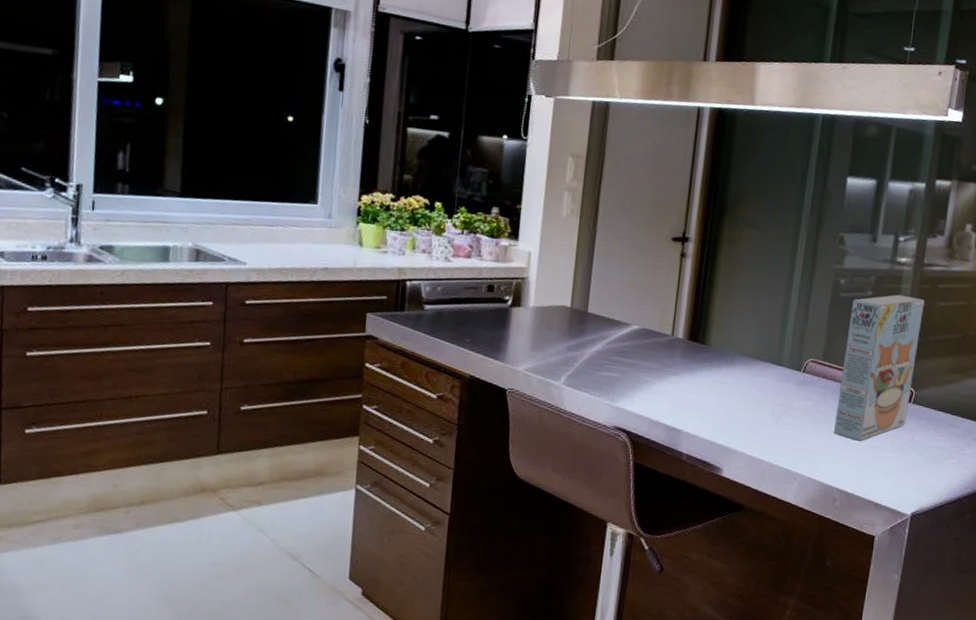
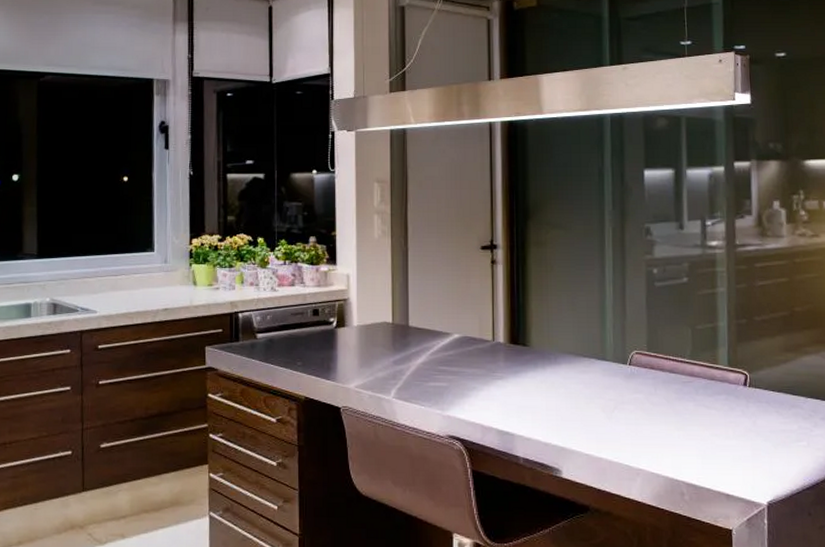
cereal box: present [833,294,925,441] -> none [668,278,745,430]

